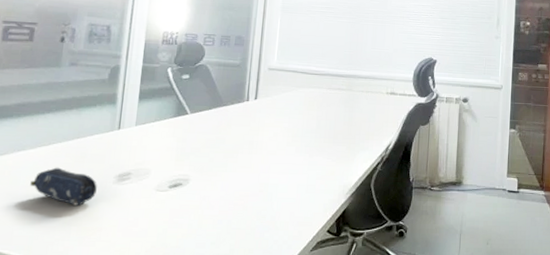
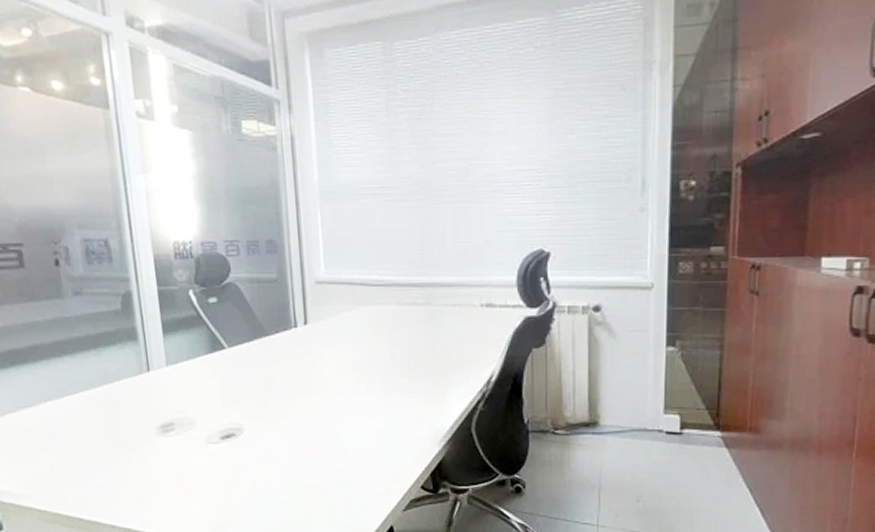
pencil case: present [30,167,97,206] -> none [67,419,141,462]

